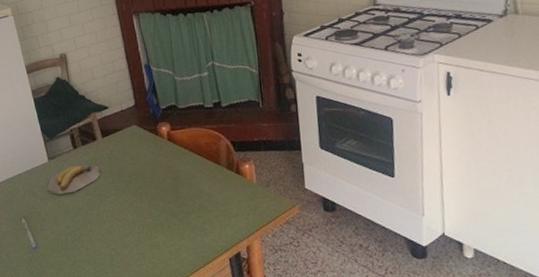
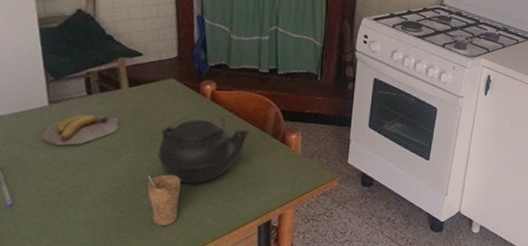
cup: none [128,212,158,261] -> present [147,174,181,225]
teapot: none [133,155,206,221] -> present [157,117,250,184]

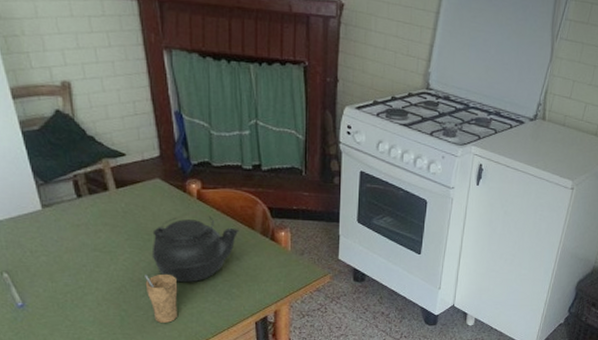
banana: present [41,113,120,146] -> none [40,215,113,248]

